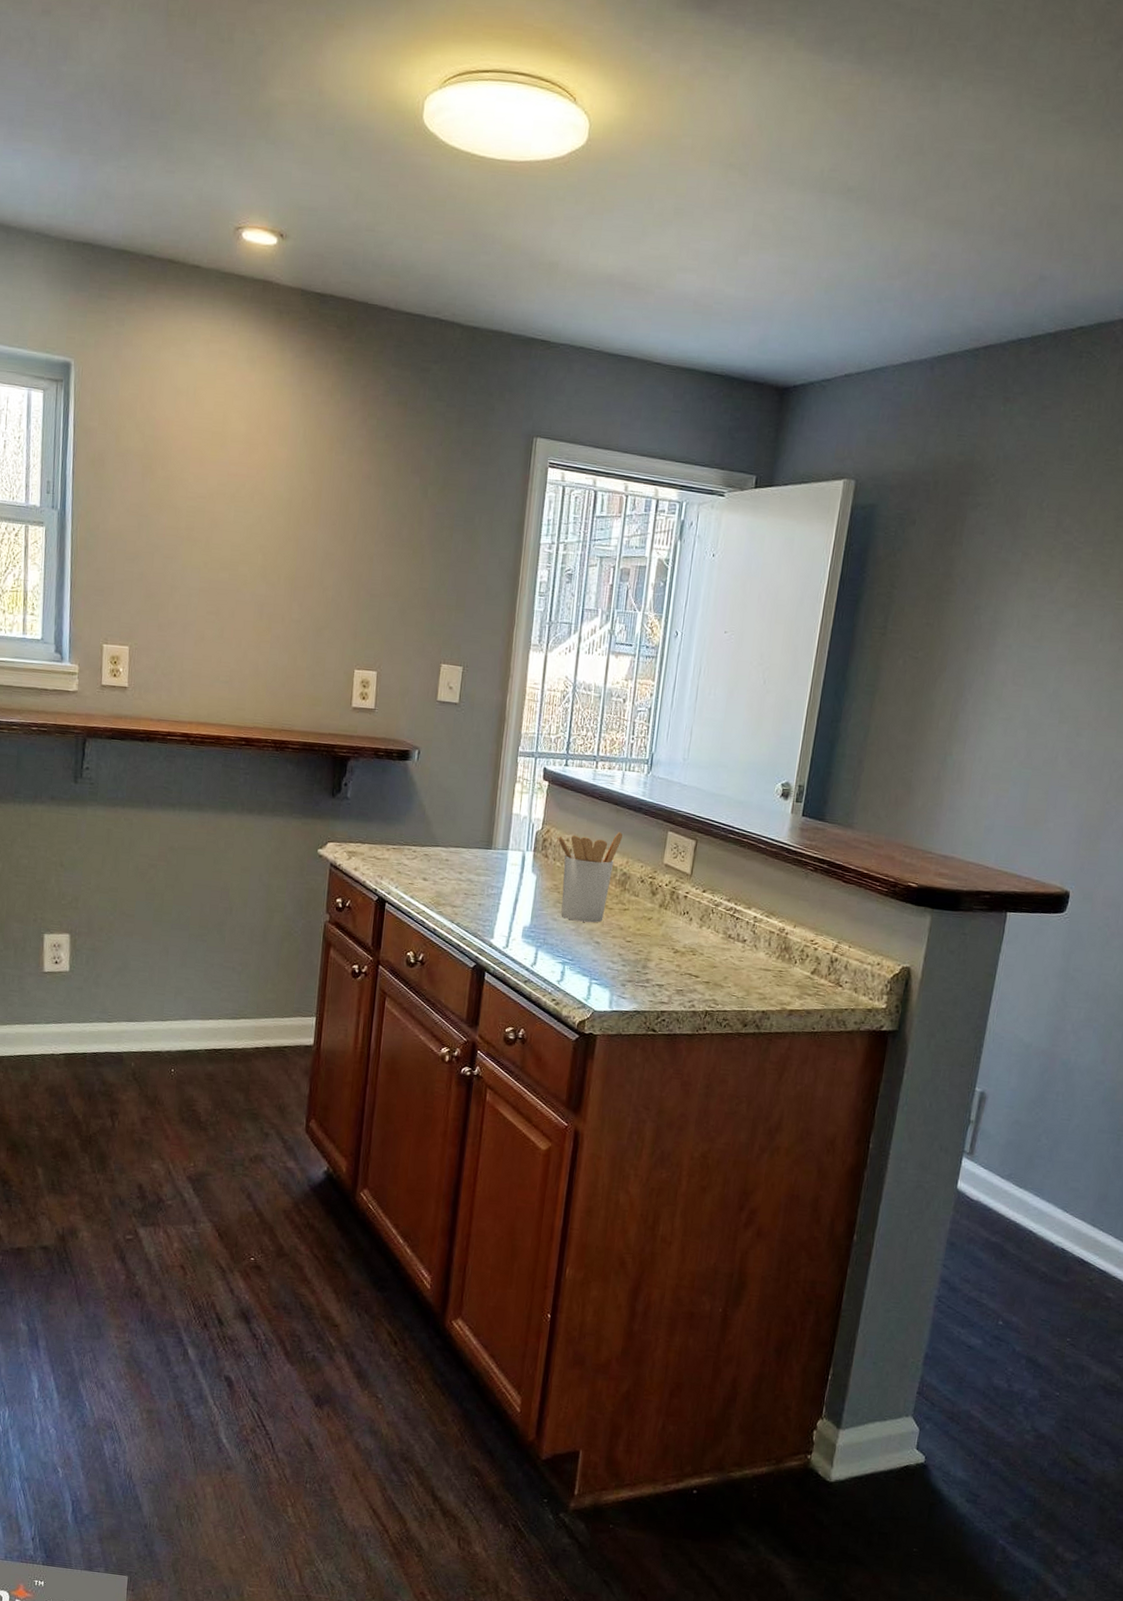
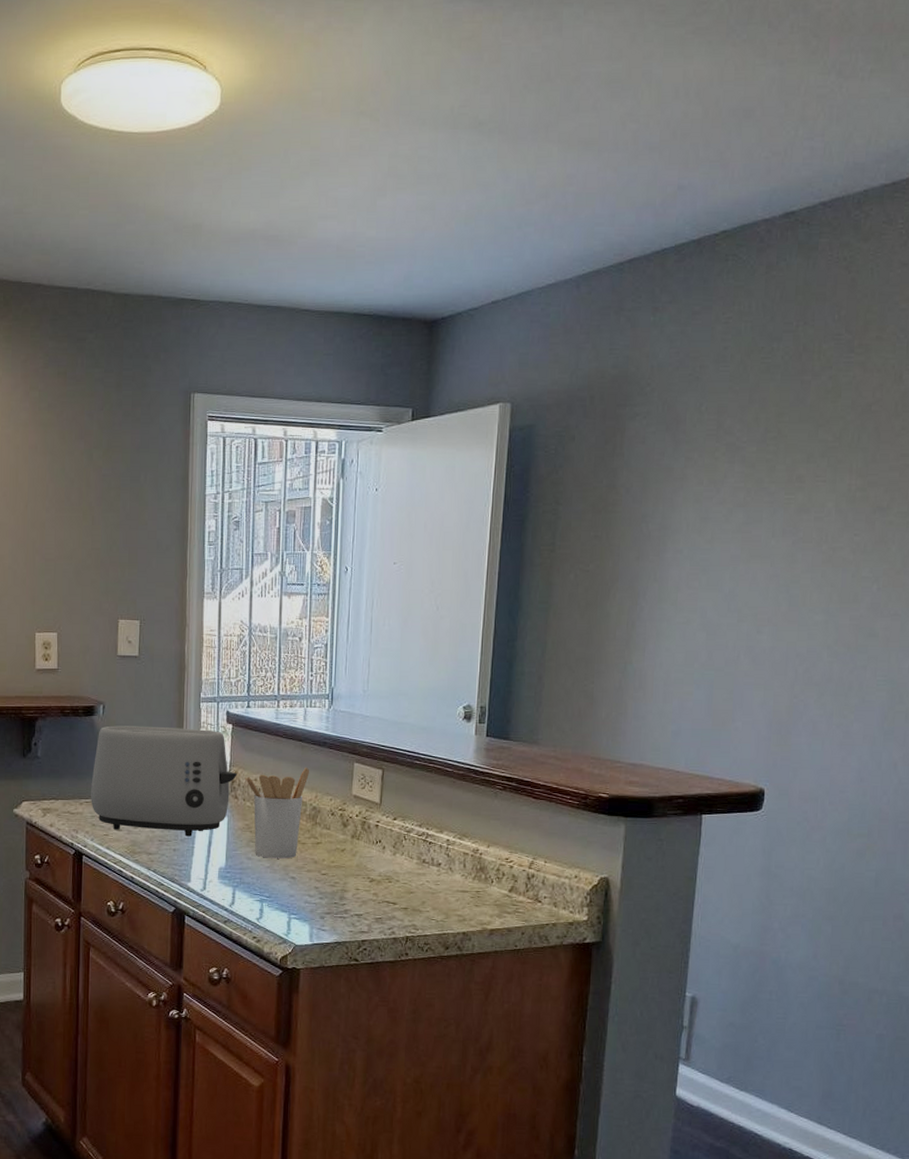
toaster: none [398,772,550,892] -> present [91,725,237,837]

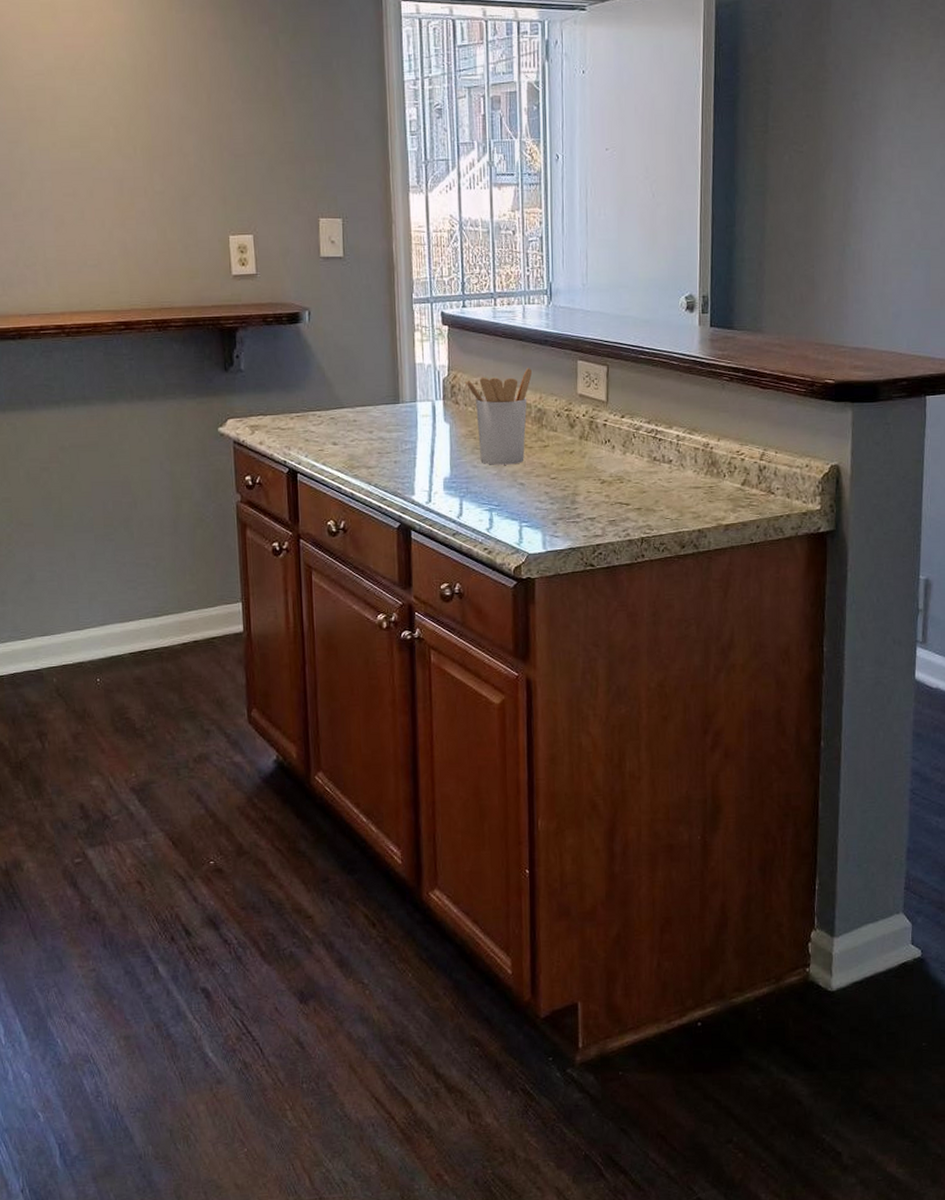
toaster: present [91,725,237,837] -> none [301,331,457,447]

